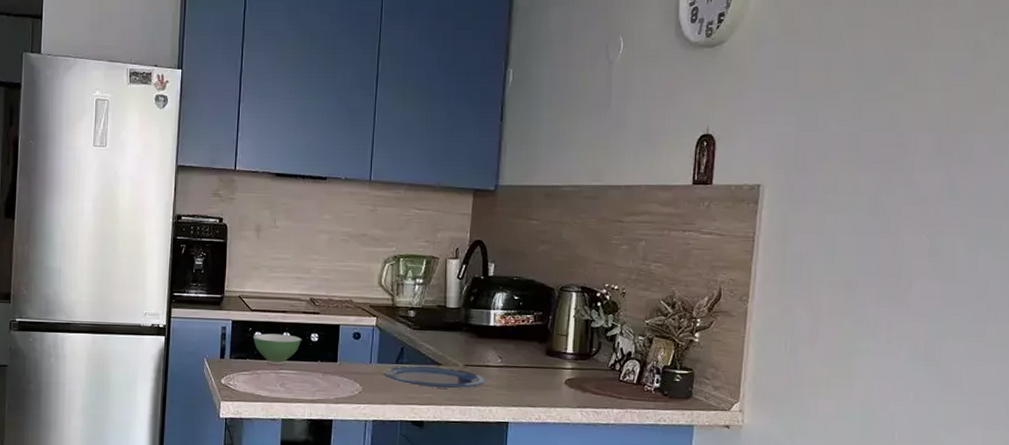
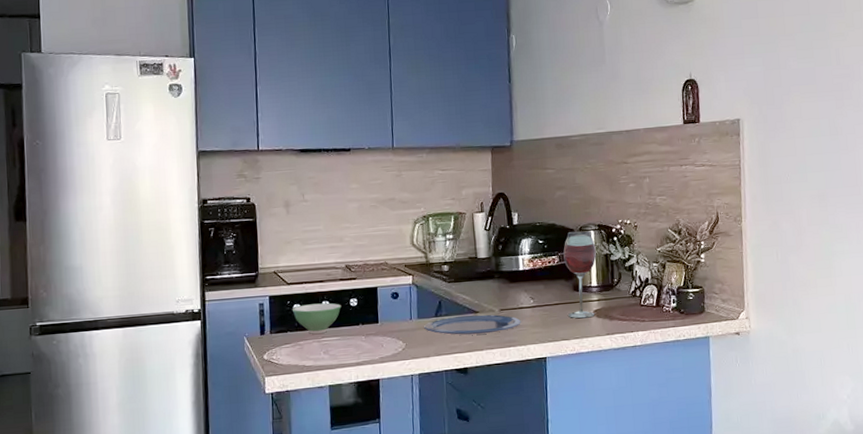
wineglass: none [537,291,576,387] -> present [563,231,596,319]

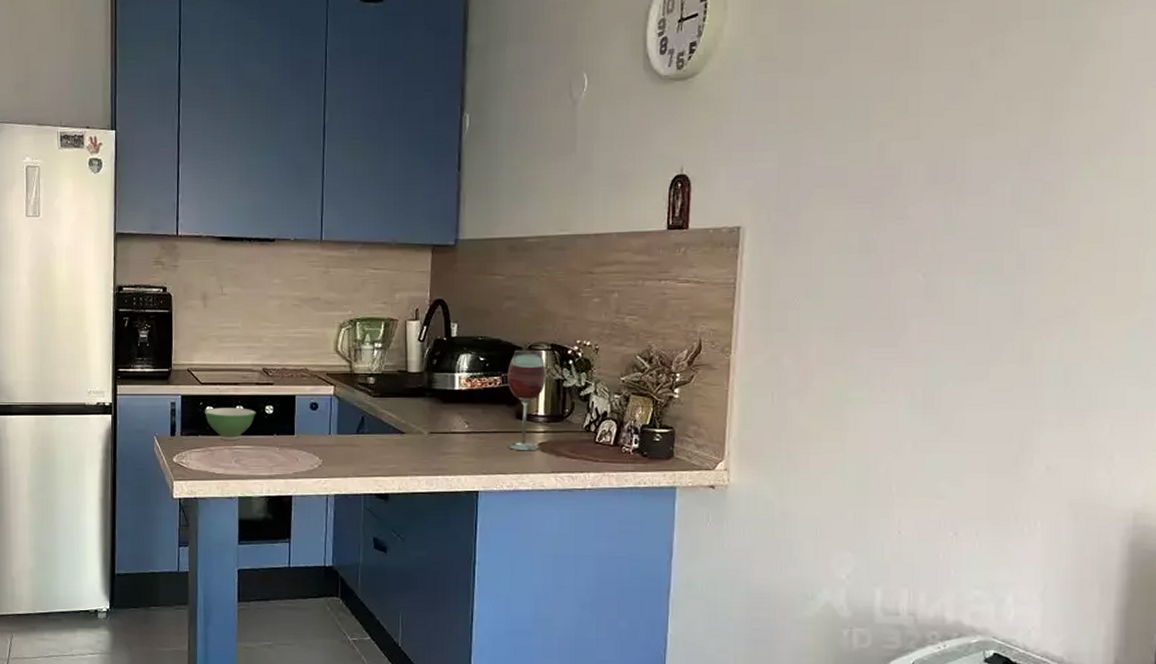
plate: present [424,314,521,336] -> none [344,435,453,458]

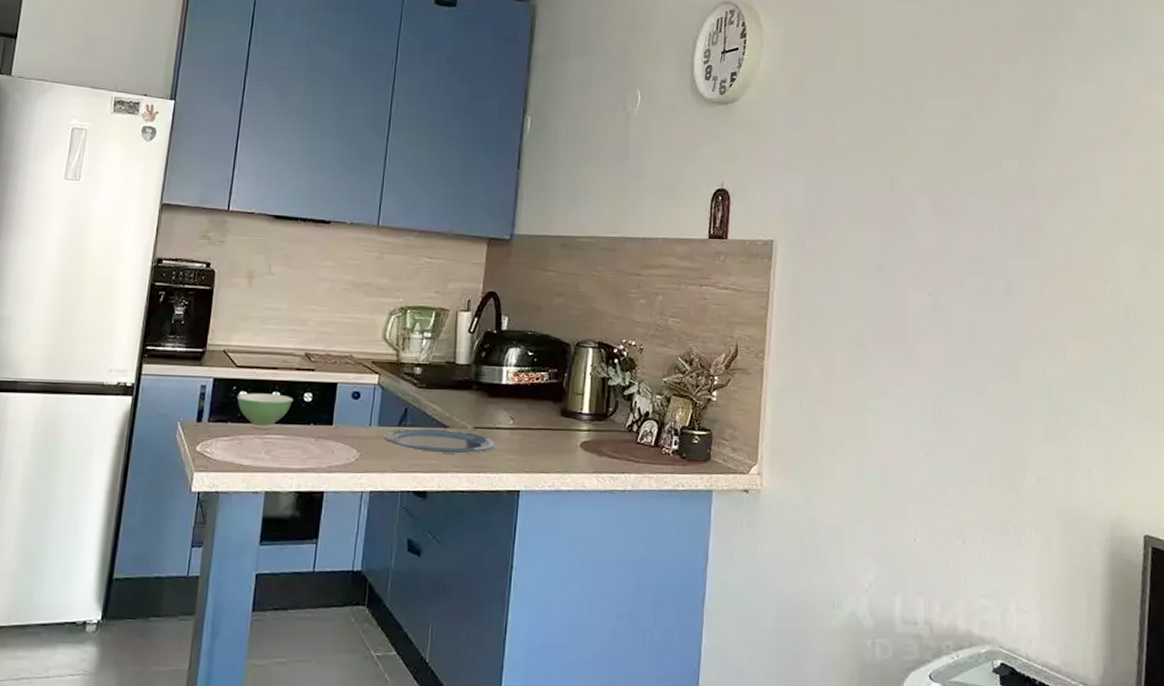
plate: none [344,435,453,458] -> present [384,428,496,454]
wineglass: present [507,350,546,451] -> none [551,347,593,450]

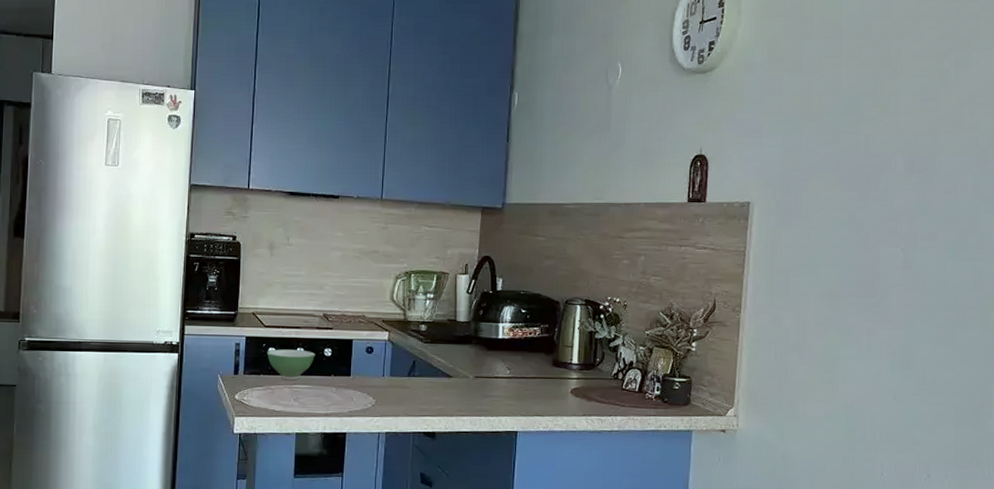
plate: present [384,428,496,454] -> none [396,378,495,400]

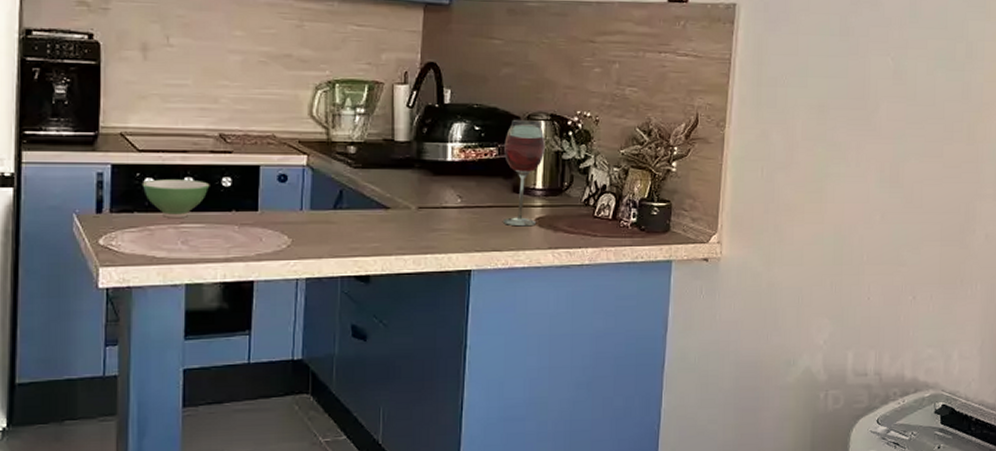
wineglass: none [545,304,580,396] -> present [503,120,545,227]

